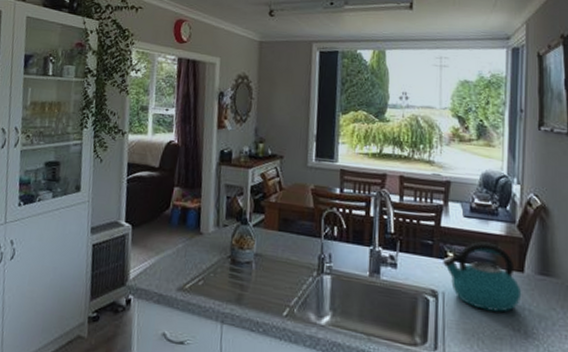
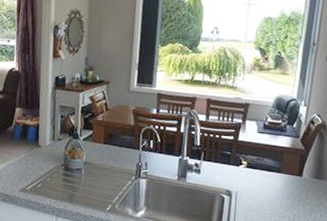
kettle: present [443,241,522,312] -> none [238,152,299,207]

